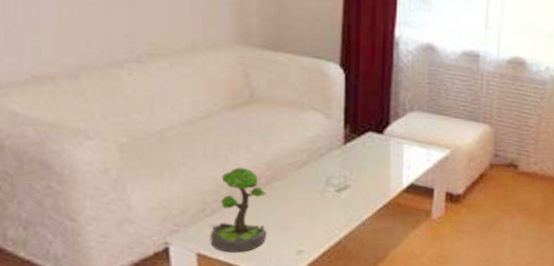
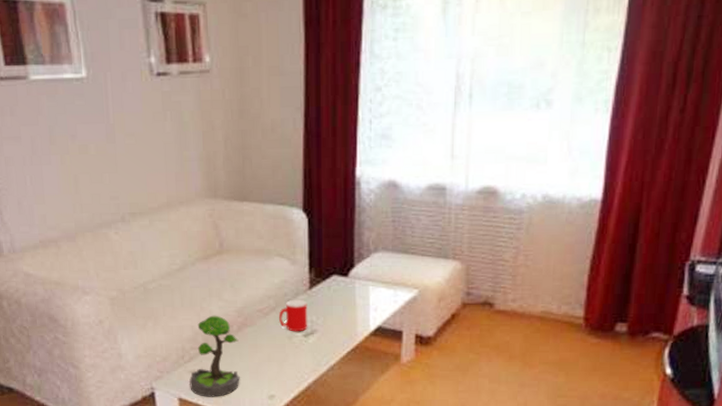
cup: none [310,154,341,187] -> present [278,299,308,332]

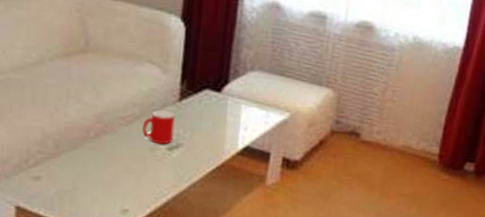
plant: present [189,315,240,397] -> none [31,117,95,208]

